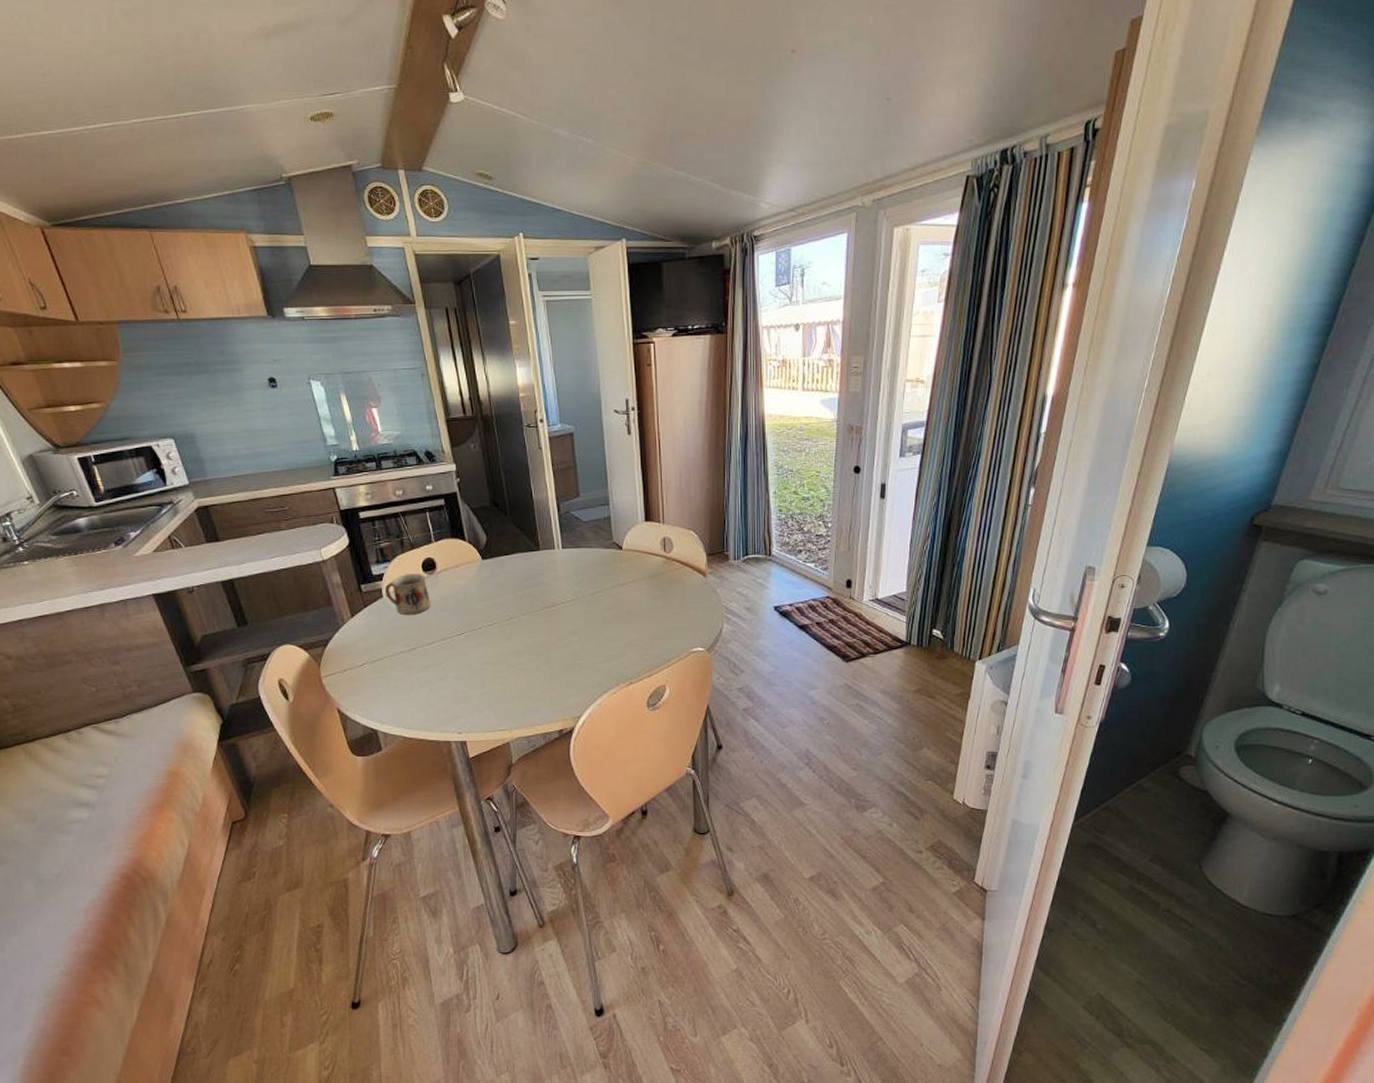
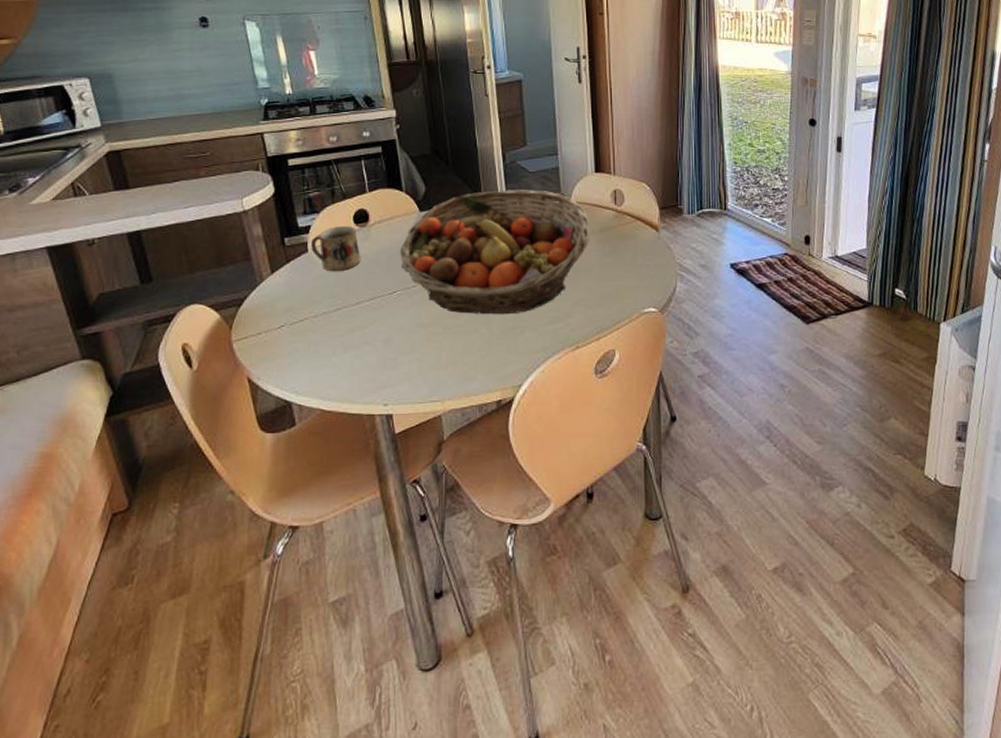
fruit basket: none [465,538,641,654] -> present [399,190,590,315]

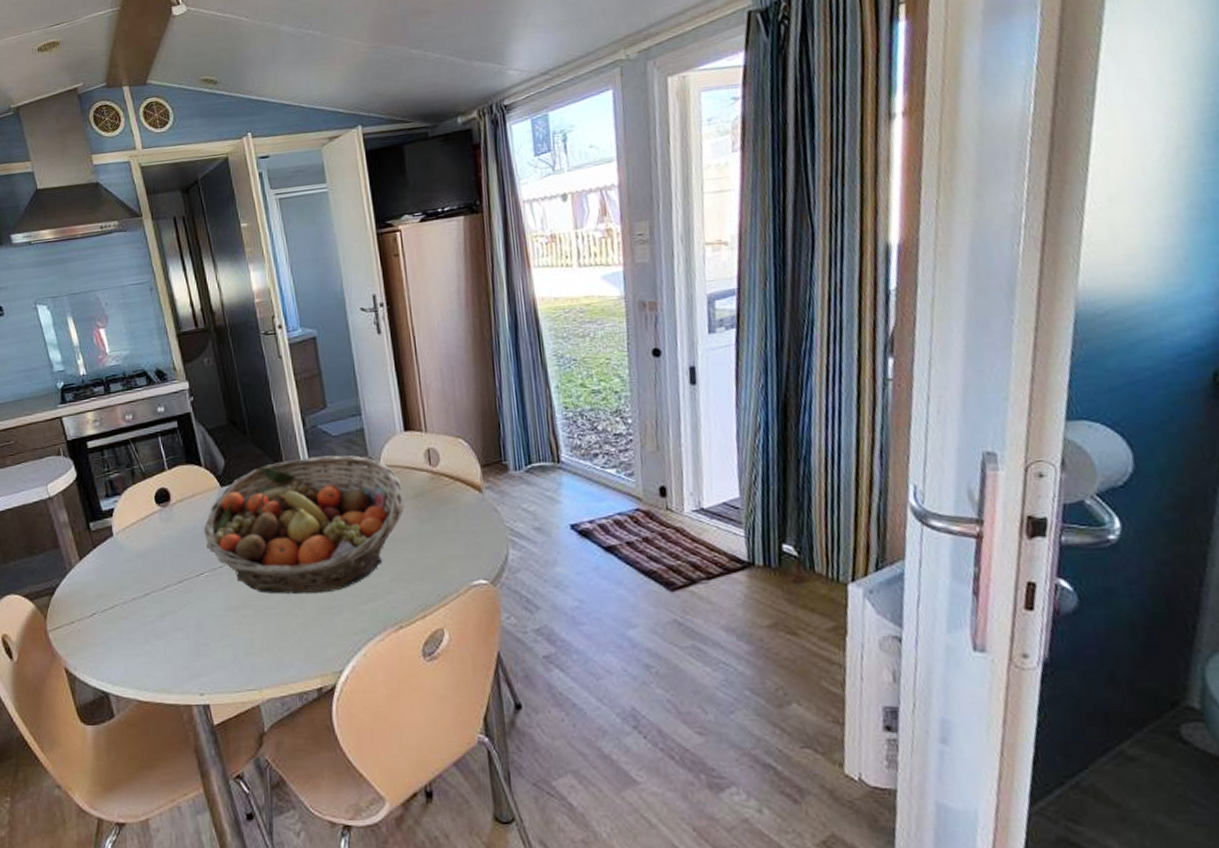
mug: present [311,226,361,272] -> none [116,507,166,556]

